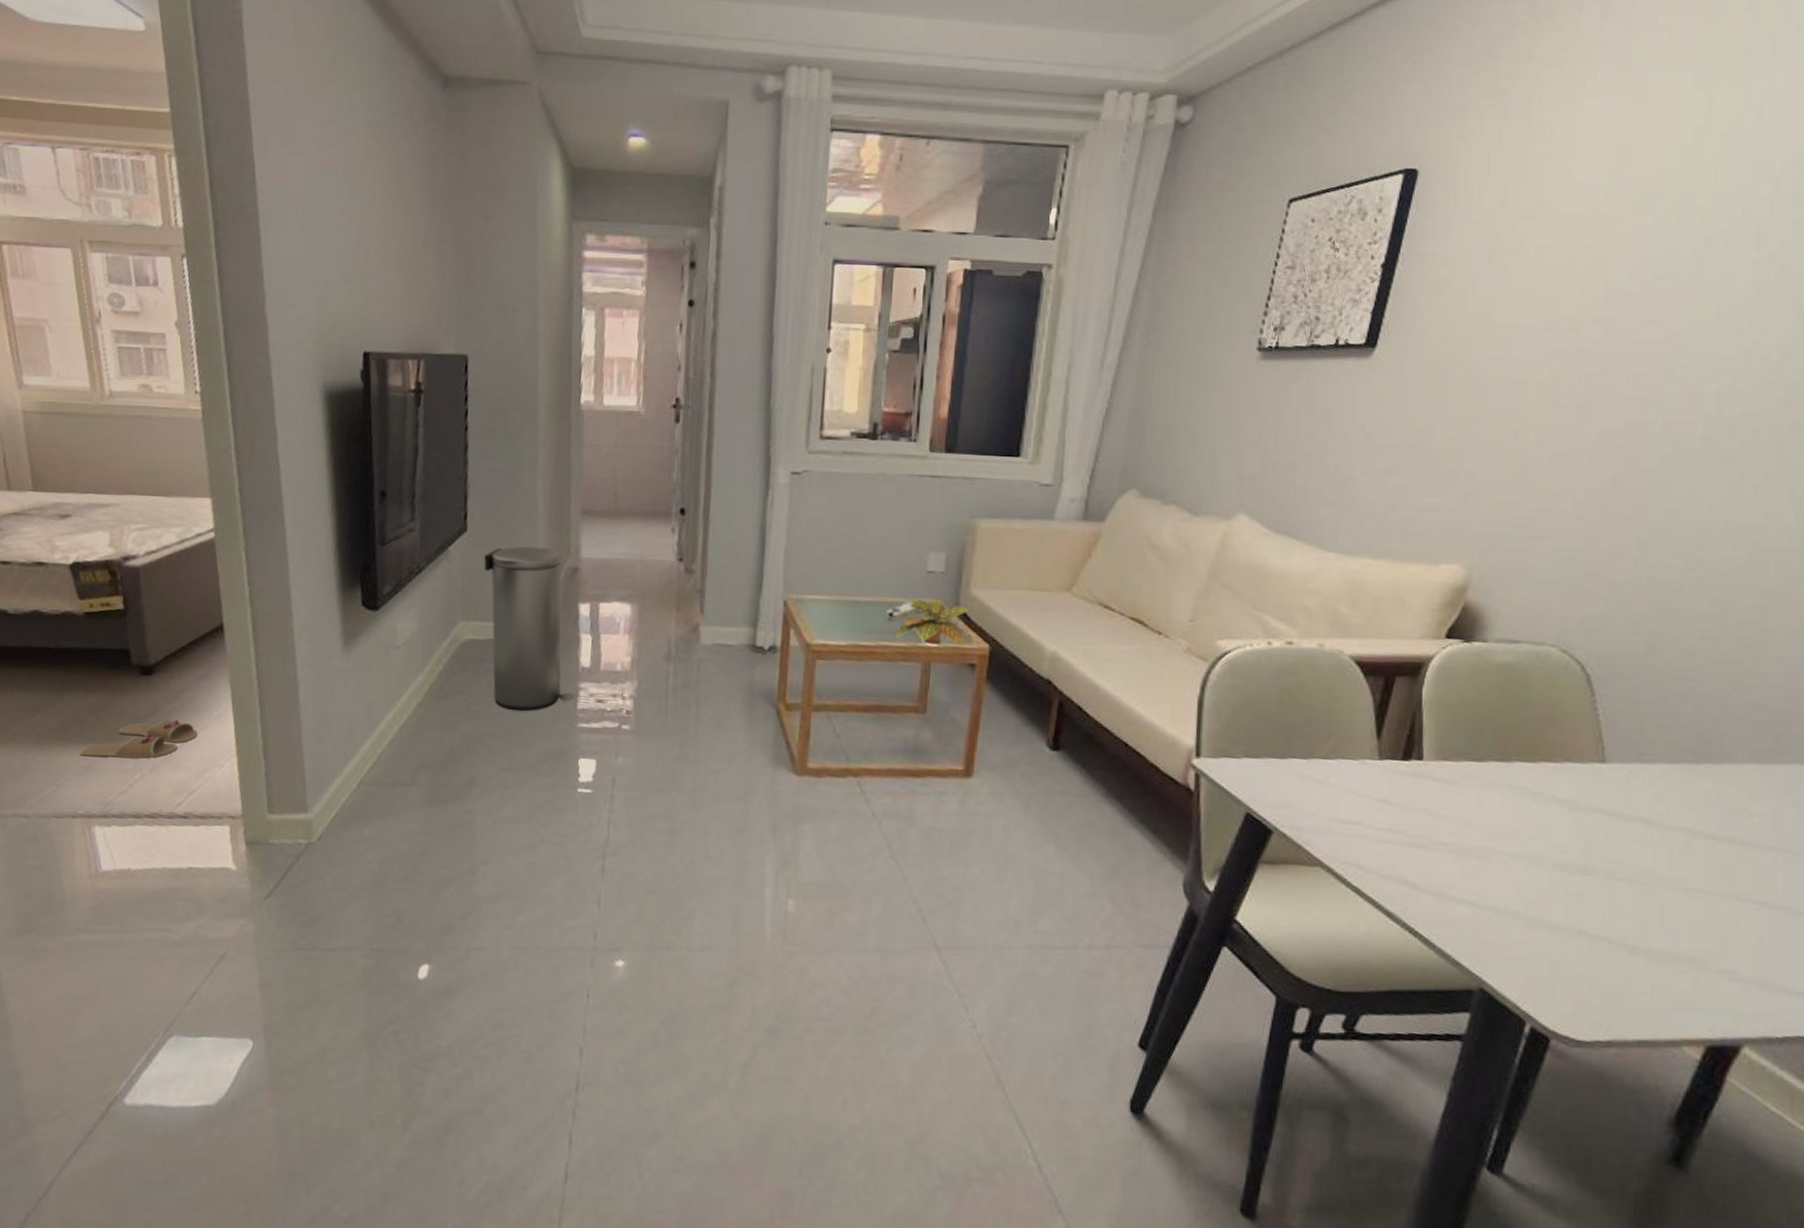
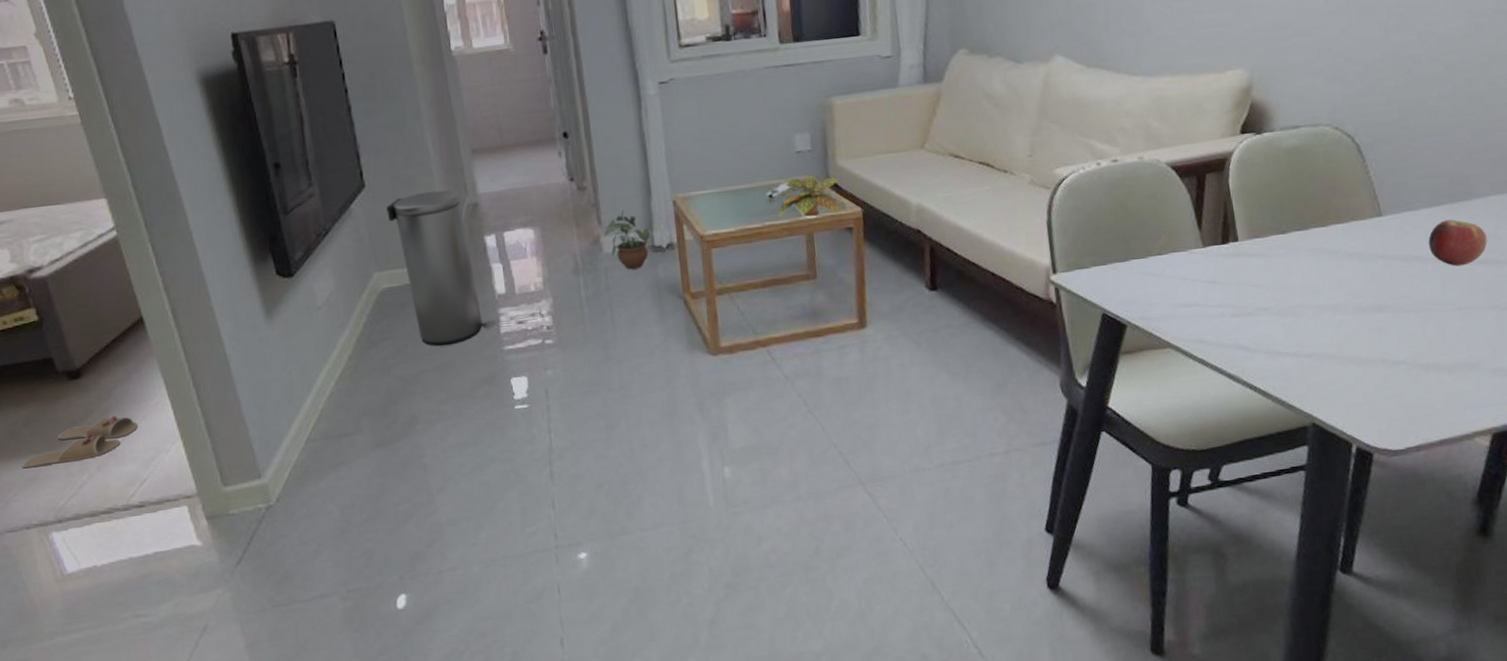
potted plant: none [705,601,754,666] -> present [604,209,651,269]
fruit: none [1659,782,1735,840] -> present [1428,219,1487,267]

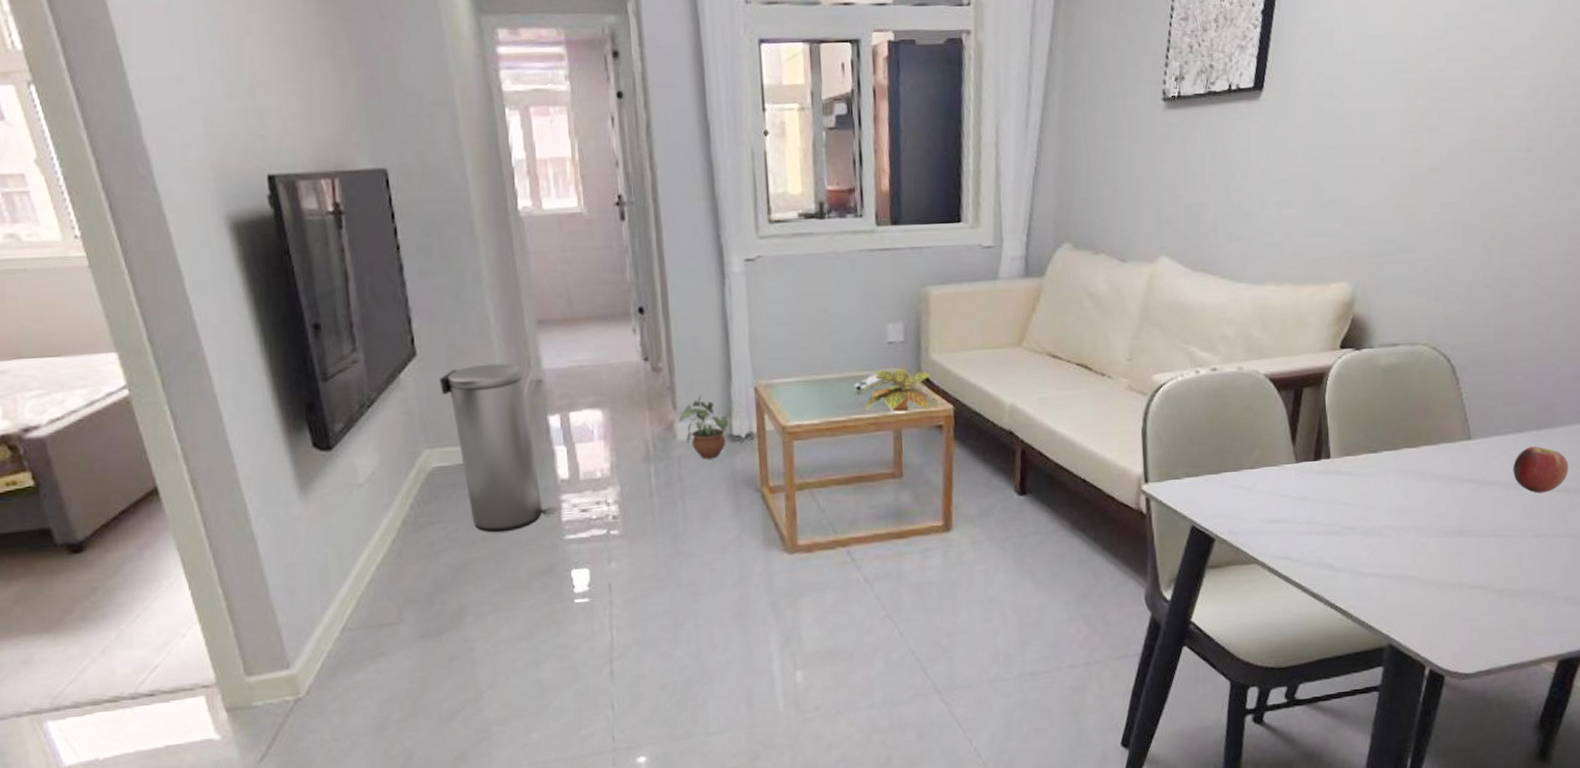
slipper: present [21,415,137,469] -> none [11,594,148,650]

